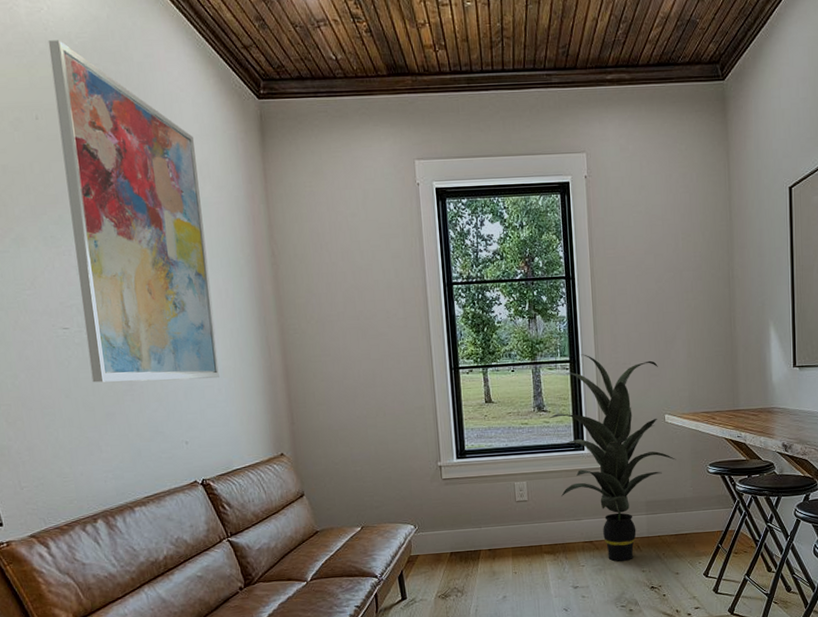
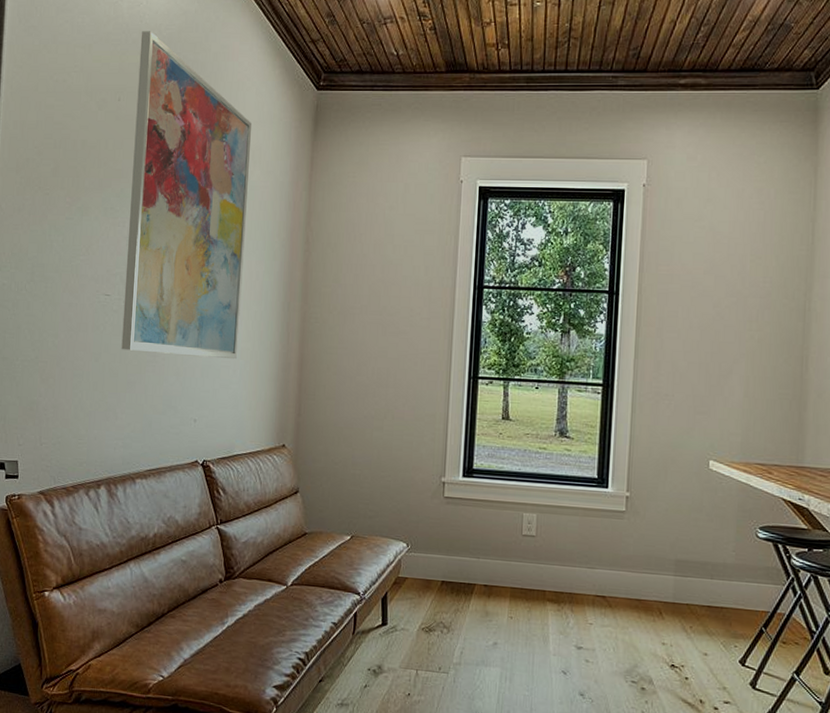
indoor plant: present [549,354,676,562] -> none [572,378,718,628]

